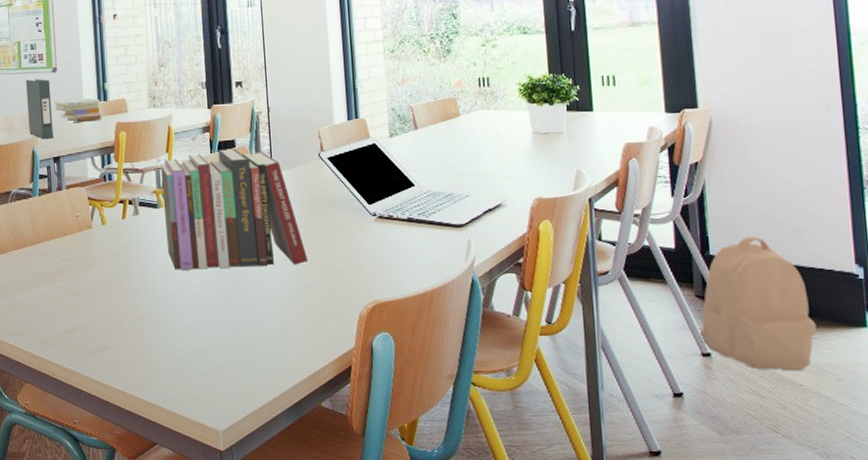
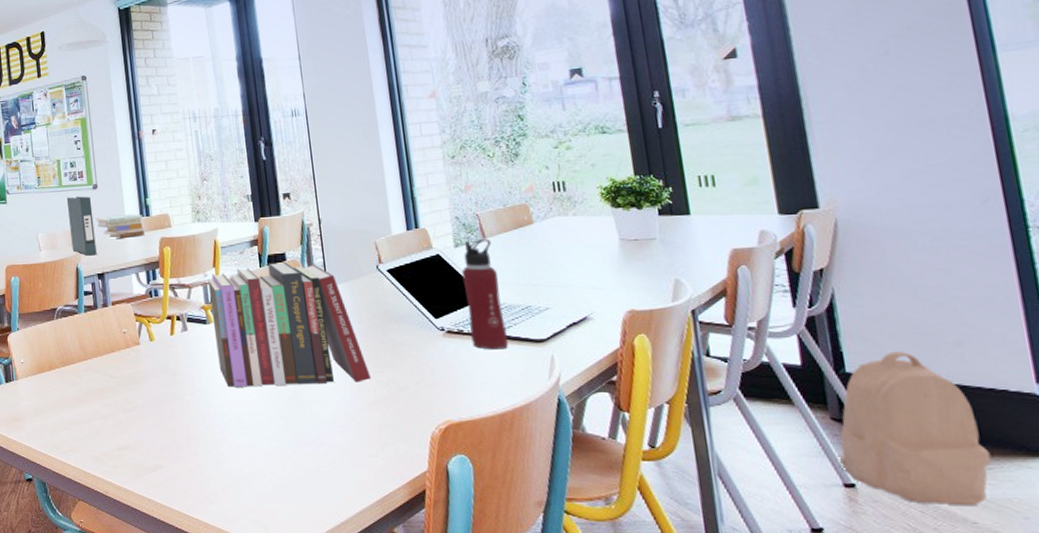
water bottle: none [394,129,432,234] -> present [461,238,508,350]

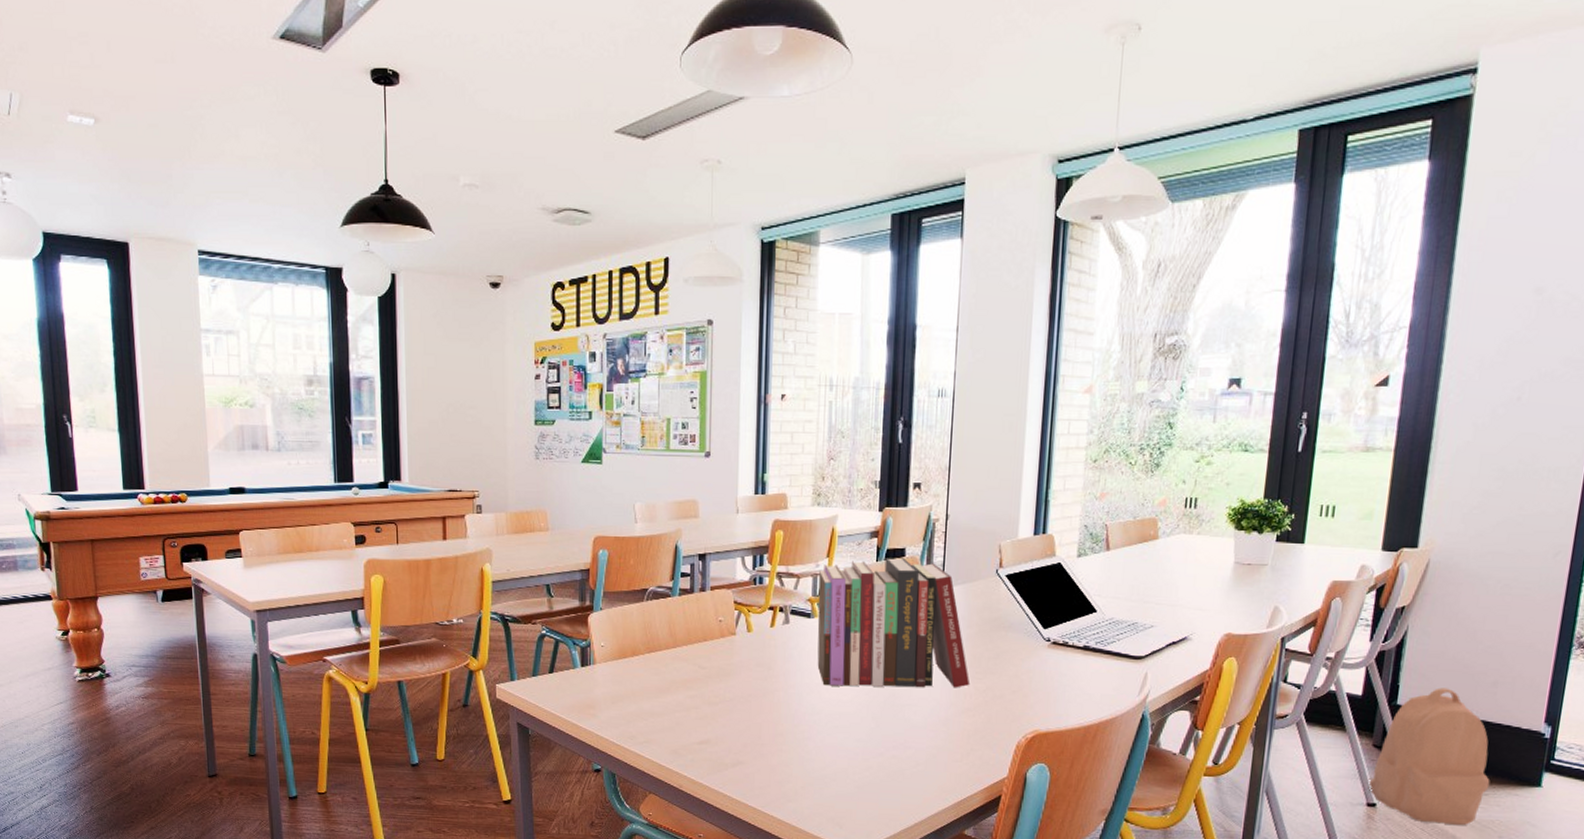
binder: present [66,196,97,256] -> none [672,463,702,533]
books: present [96,214,144,239] -> none [704,490,757,518]
water bottle: present [461,238,508,350] -> none [1074,550,1114,664]

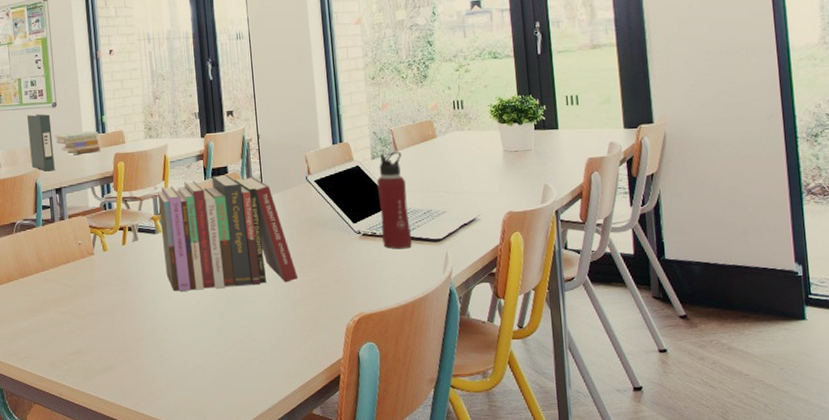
binder: none [672,463,702,533] -> present [26,114,55,172]
books: none [704,490,757,518] -> present [54,131,100,155]
water bottle: none [1074,550,1114,664] -> present [376,151,412,249]
backpack: present [1368,688,1490,826] -> none [656,240,761,363]

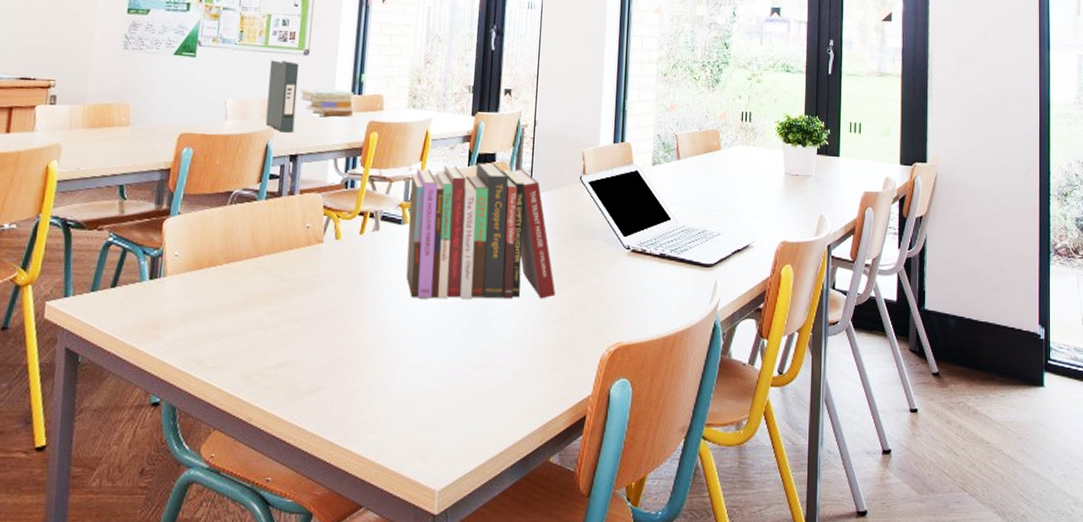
water bottle: present [376,151,412,249] -> none [652,159,685,272]

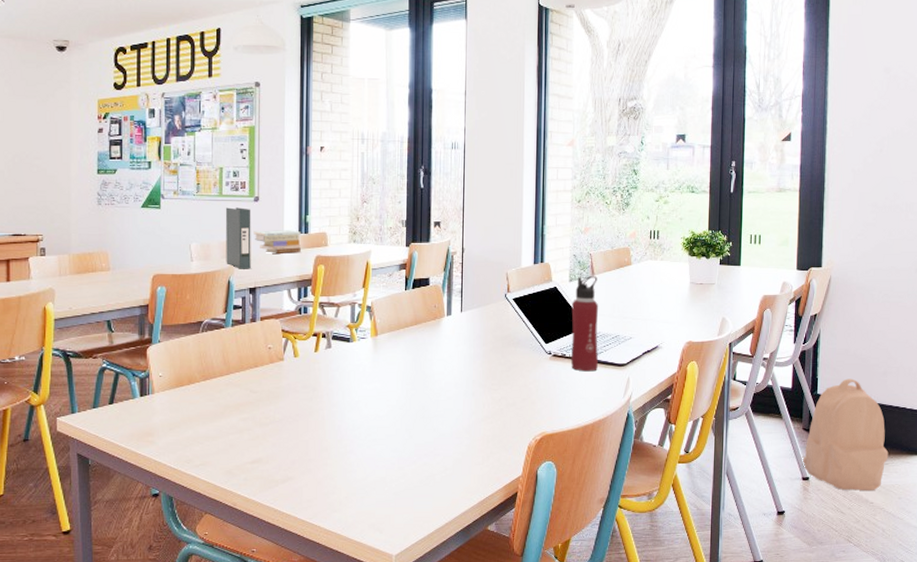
books: present [406,162,556,299] -> none [356,287,488,403]
water bottle: none [652,159,685,272] -> present [571,275,599,372]
backpack: none [909,292,1005,429] -> present [802,378,889,491]

